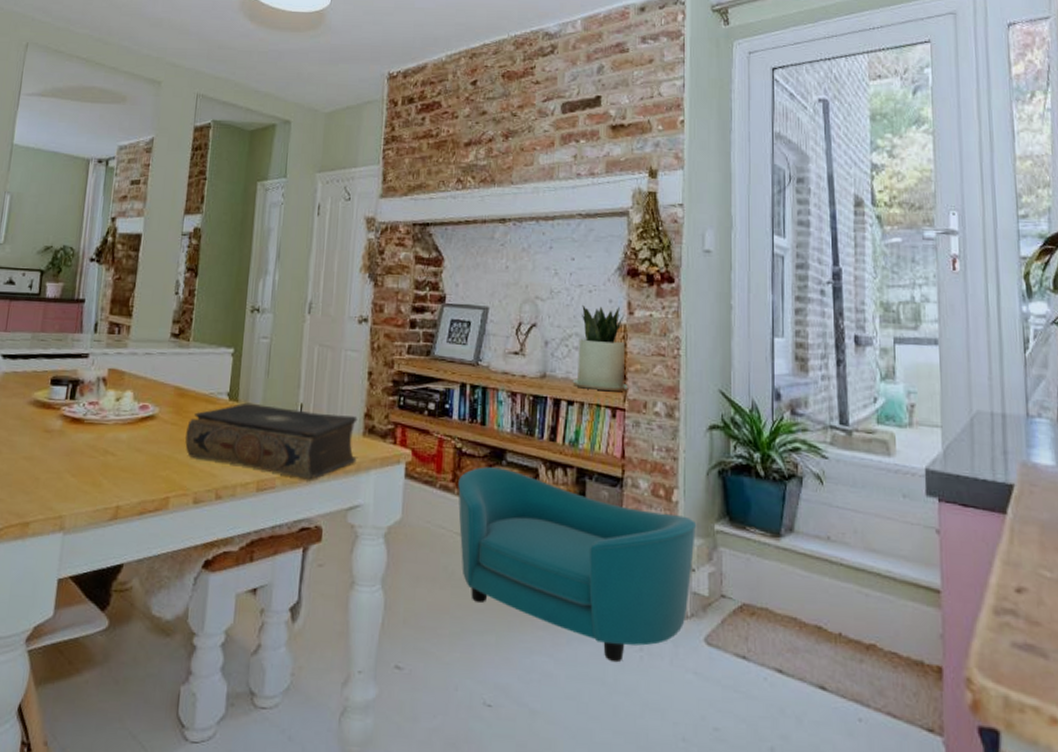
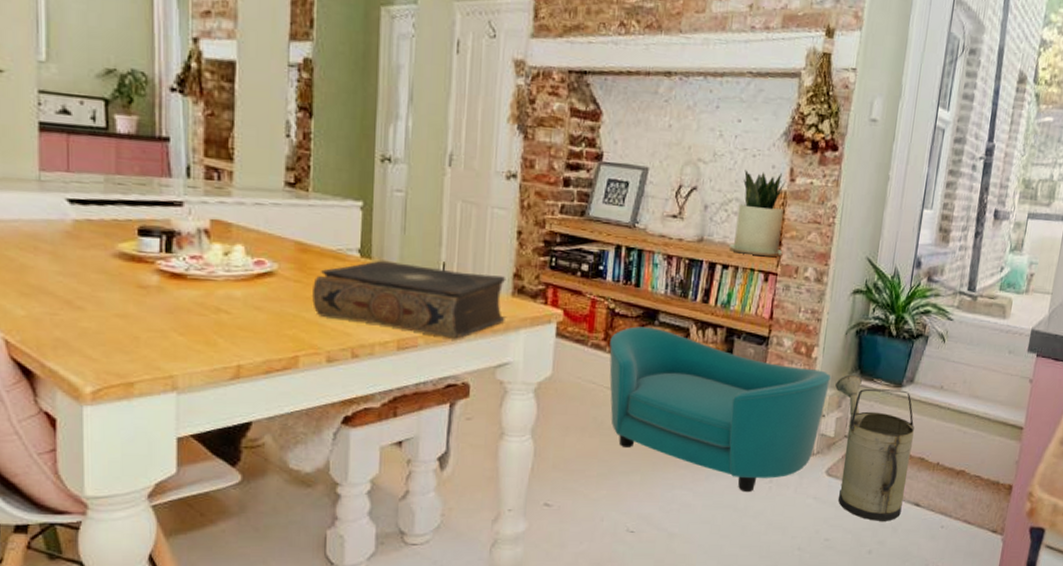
watering can: none [703,521,805,709] -> present [835,374,914,521]

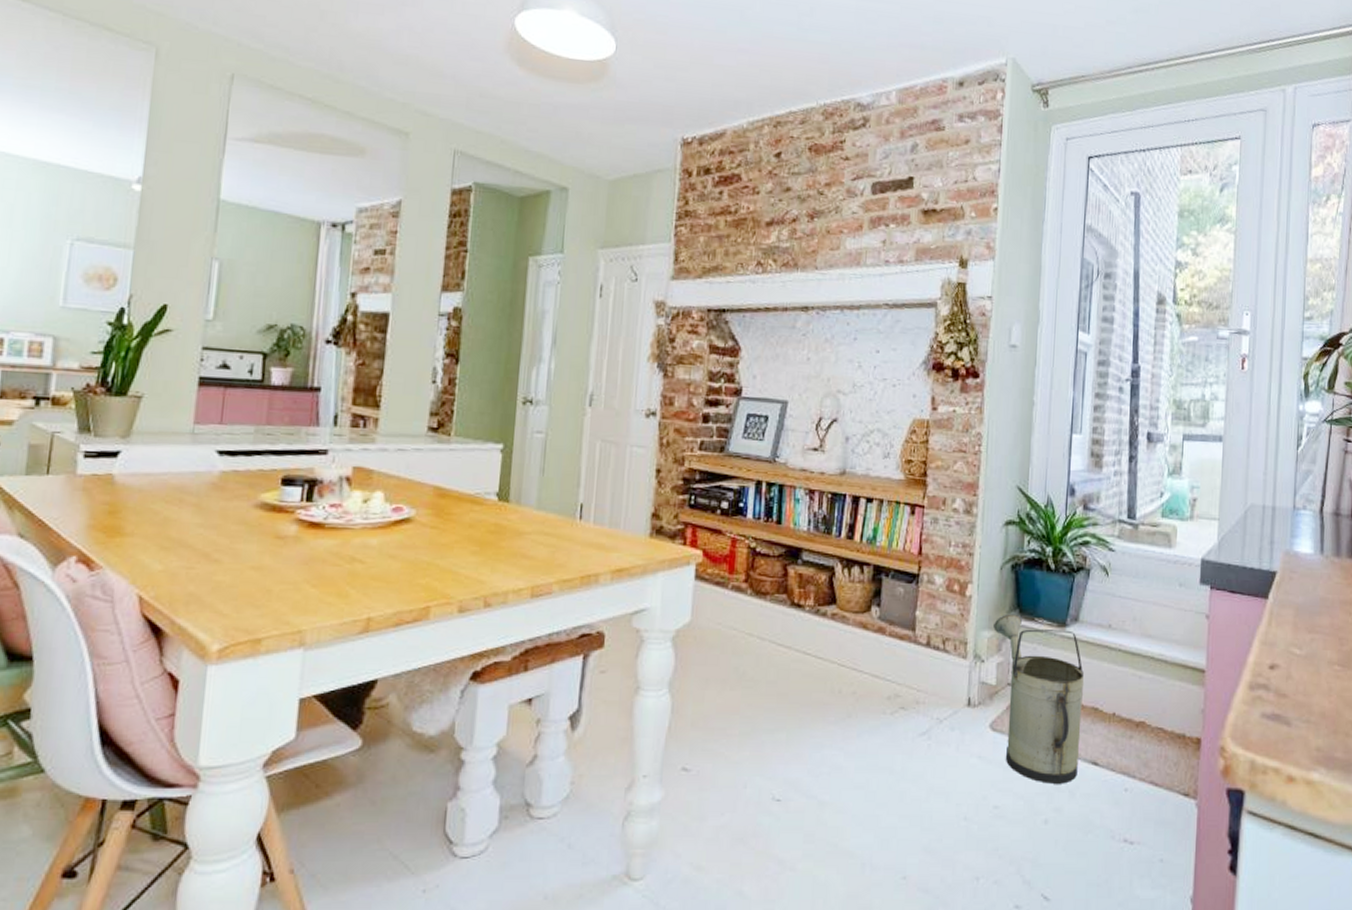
book: present [311,260,506,339] -> none [446,503,644,584]
dog bed: present [609,326,832,493] -> none [751,566,989,752]
planter: present [728,170,787,258] -> none [872,400,930,489]

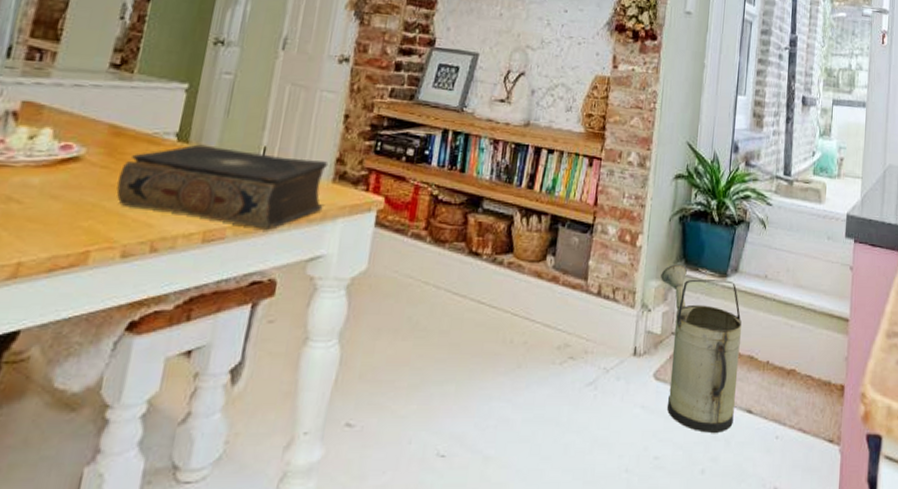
book: none [446,503,644,584] -> present [116,144,328,230]

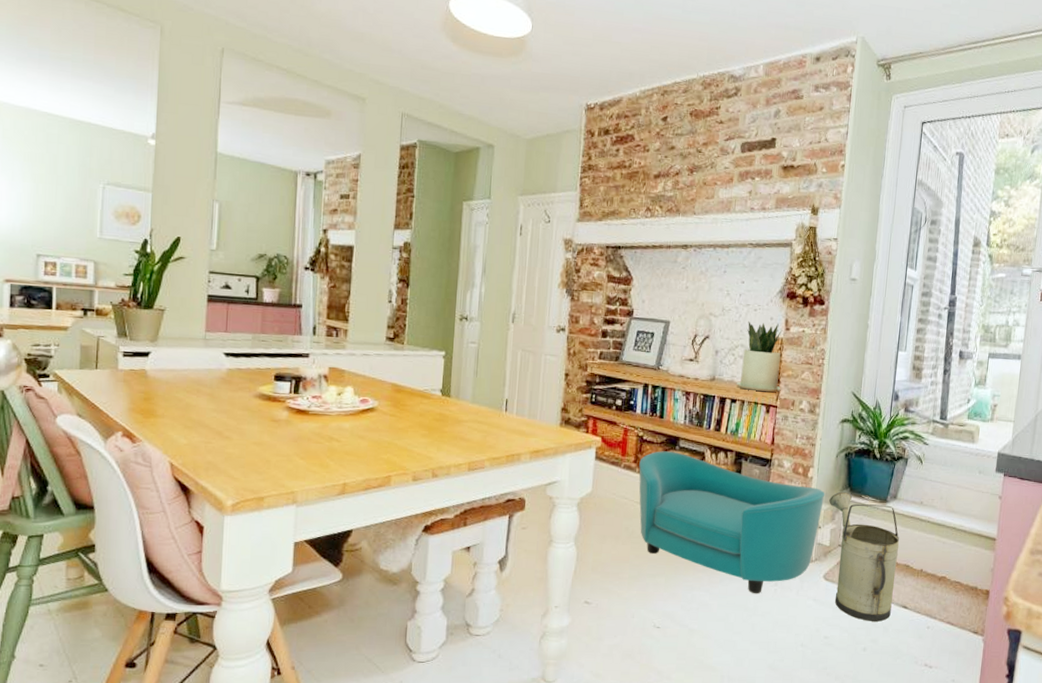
book: present [116,144,328,230] -> none [402,398,556,462]
dog bed: none [427,214,657,403] -> present [639,451,826,594]
planter: none [554,57,610,142] -> present [736,322,783,393]

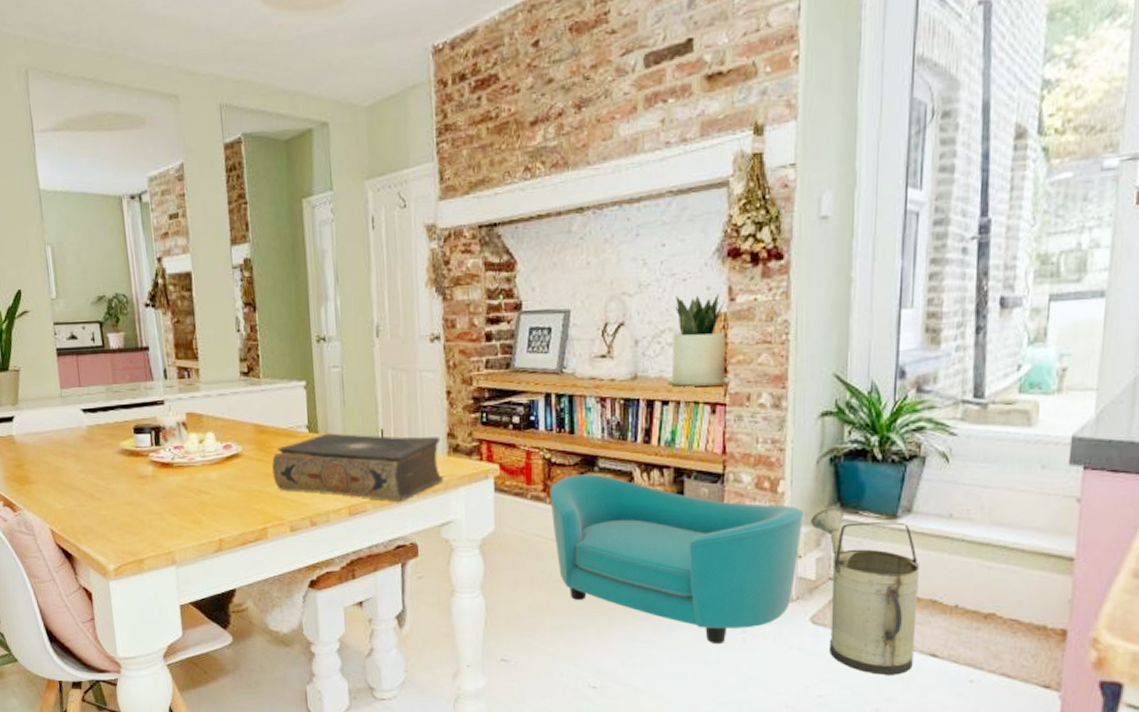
book: none [402,398,556,462] -> present [271,433,444,502]

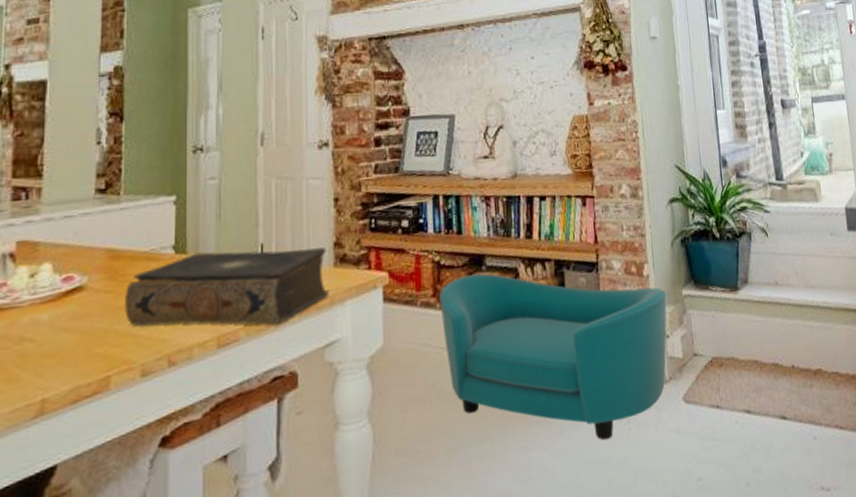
planter: present [666,293,731,388] -> none [542,98,596,183]
watering can: present [811,508,920,675] -> none [673,285,770,446]

